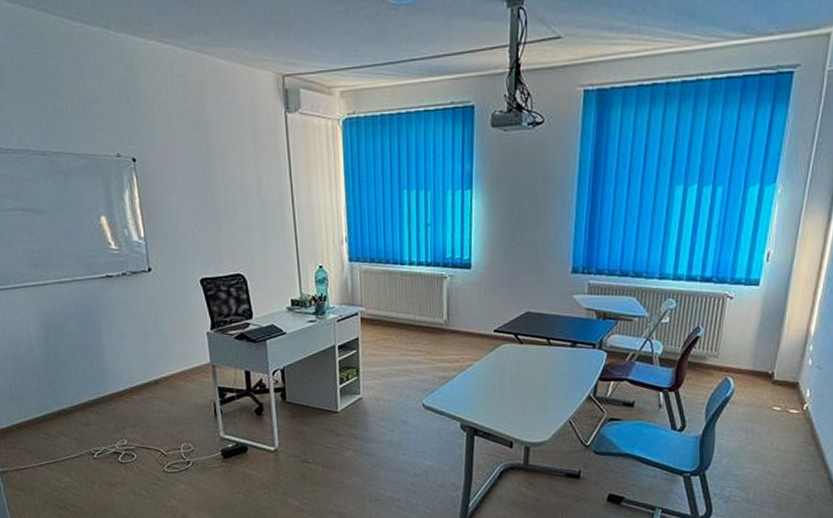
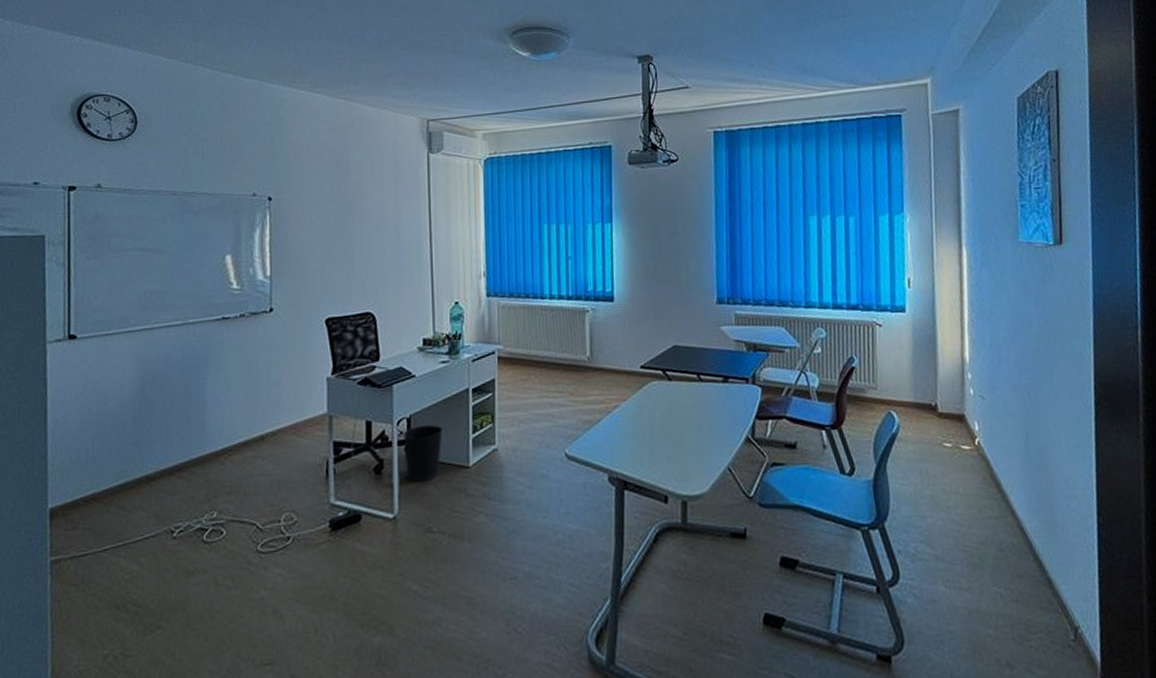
wastebasket: none [279,376,313,422] -> present [404,425,443,482]

